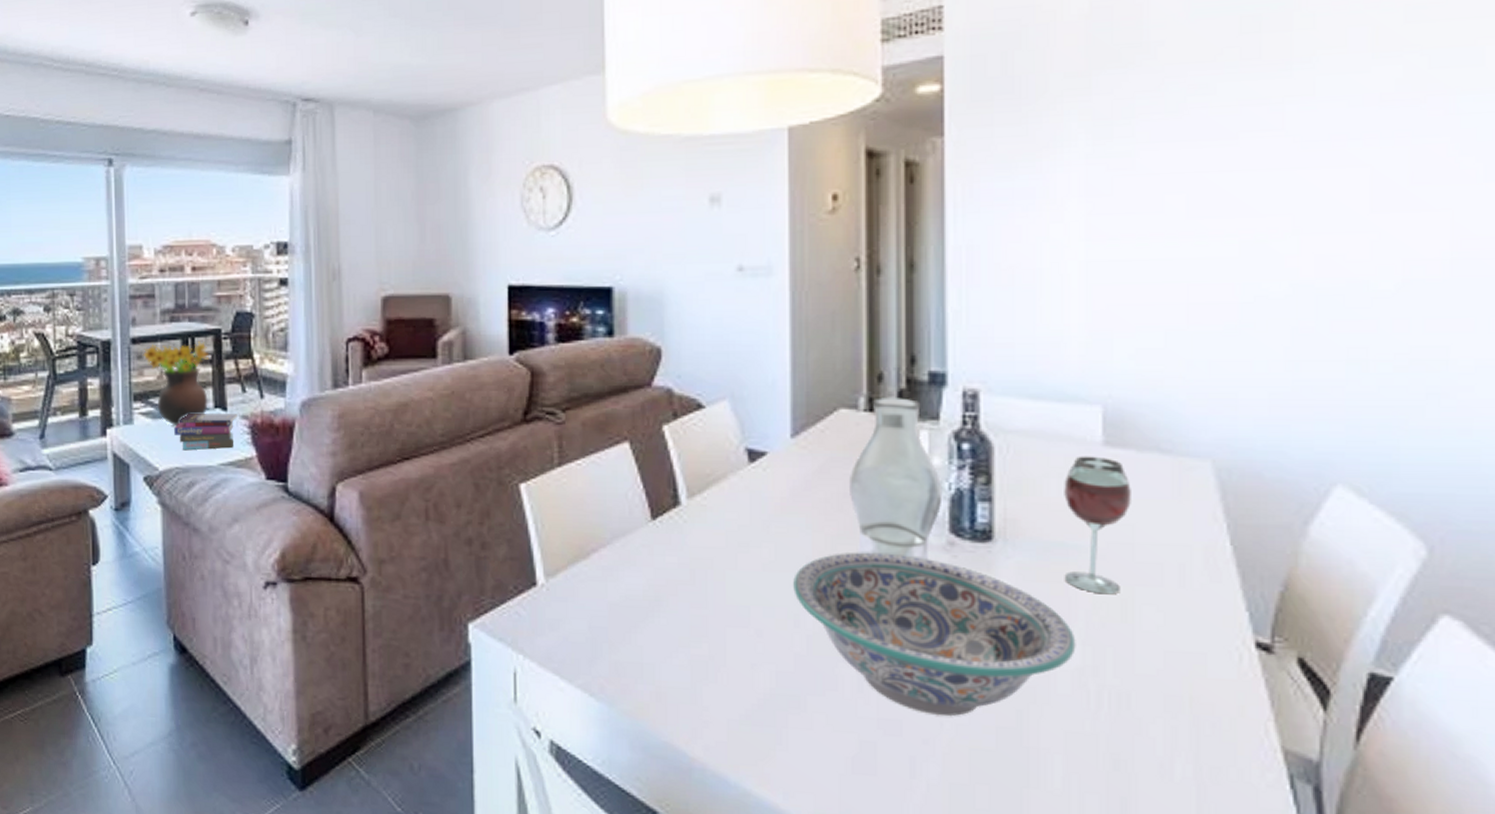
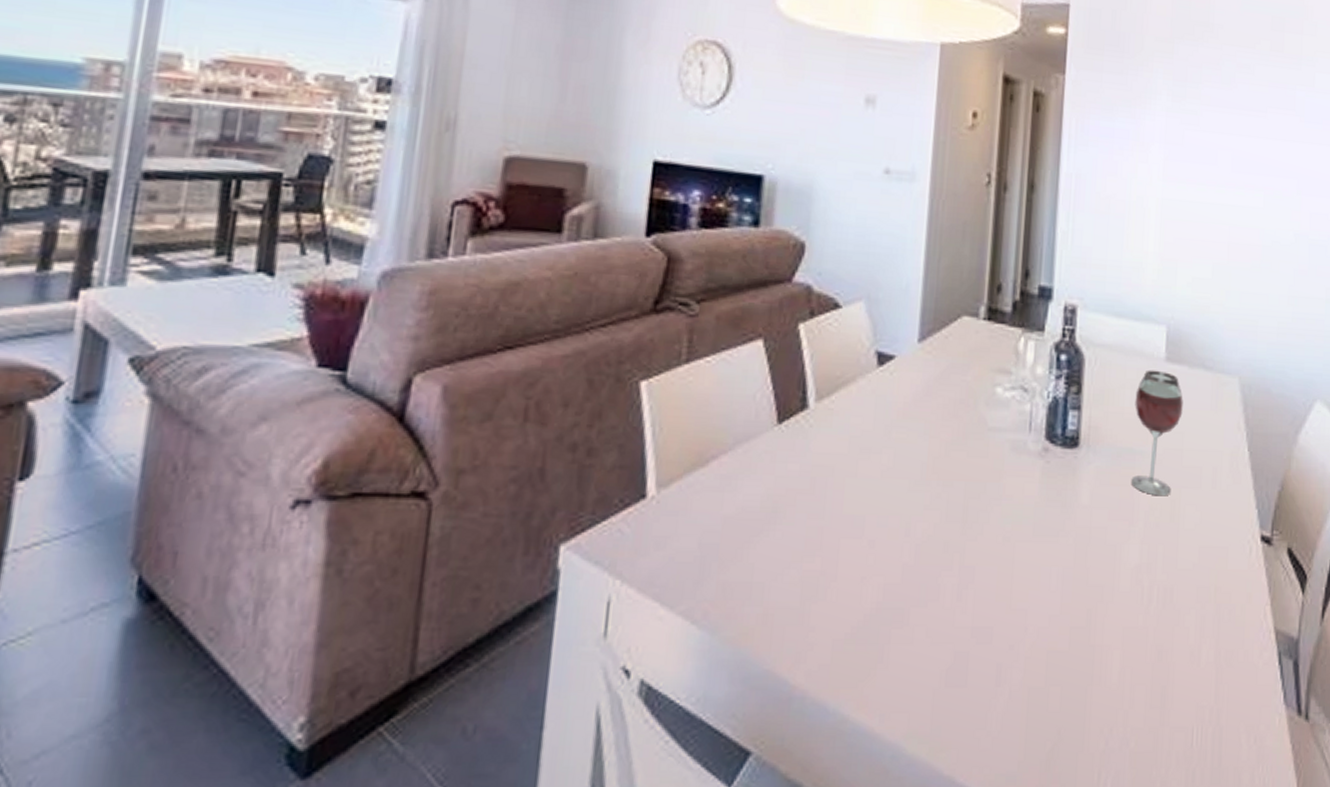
flower arrangement: present [143,340,209,425] -> none [158,183,260,291]
books: present [174,414,238,451] -> none [188,277,289,325]
decorative bowl: present [793,552,1076,717] -> none [907,458,1137,620]
vase: present [848,398,943,560] -> none [964,307,1043,466]

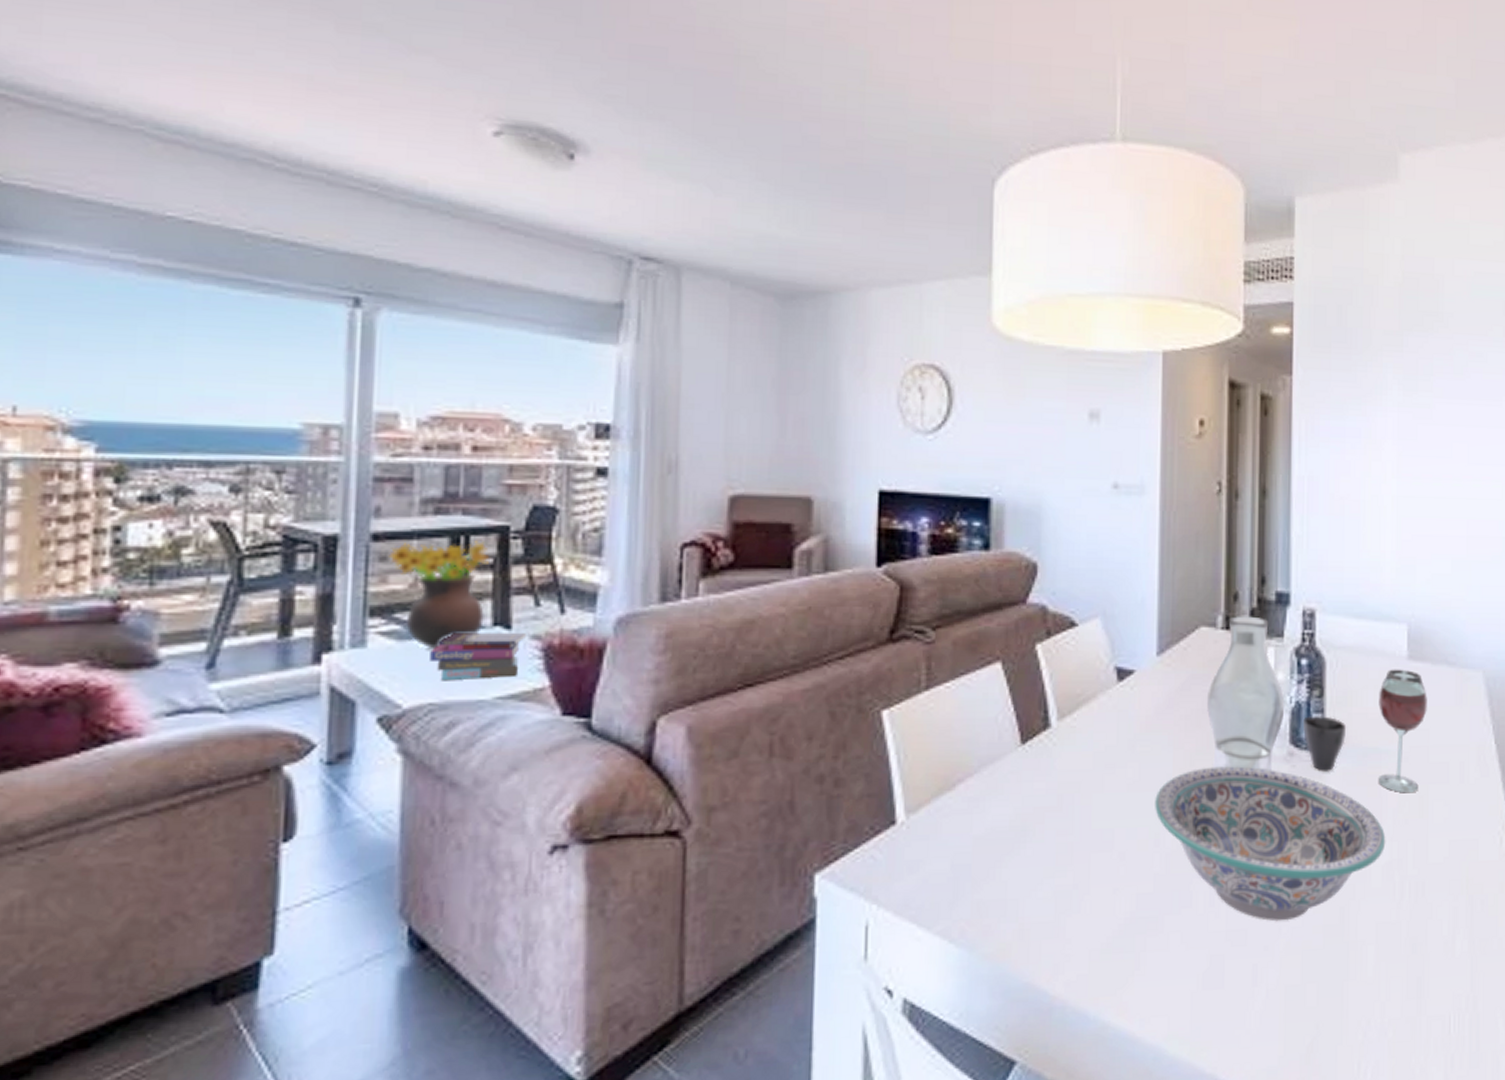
flower arrangement: none [158,183,260,291] -> present [389,539,490,648]
books: none [188,277,289,325] -> present [430,633,526,681]
decorative bowl: none [907,458,1137,620] -> present [1155,766,1386,922]
vase: none [964,307,1043,466] -> present [1206,616,1285,771]
cup: none [1059,411,1103,469] -> present [1303,714,1347,771]

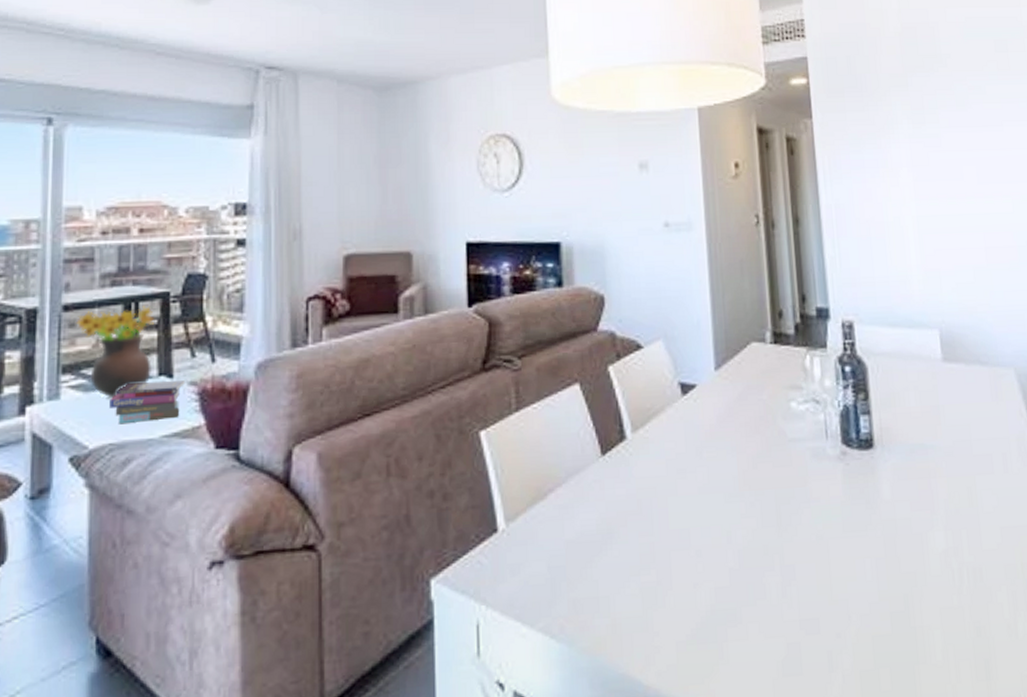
decorative bowl: present [1155,766,1386,922] -> none [724,466,941,610]
vase: present [1206,616,1285,771] -> none [762,330,835,470]
cup: present [1303,714,1347,771] -> none [852,416,893,468]
wineglass: present [1378,669,1427,793] -> none [919,370,966,485]

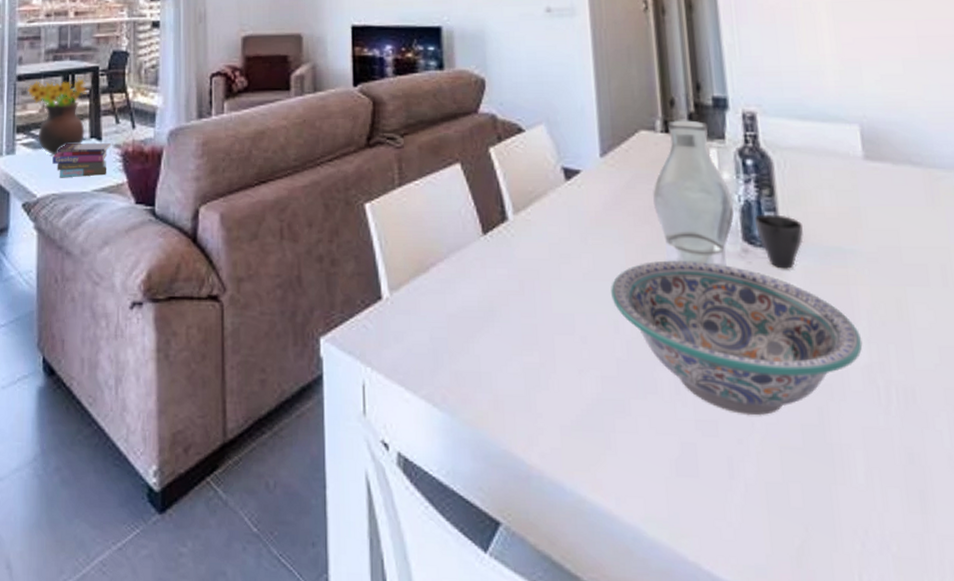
decorative bowl: none [724,466,941,610] -> present [611,260,863,416]
vase: none [762,330,835,470] -> present [652,120,734,267]
cup: none [852,416,893,468] -> present [755,213,804,269]

